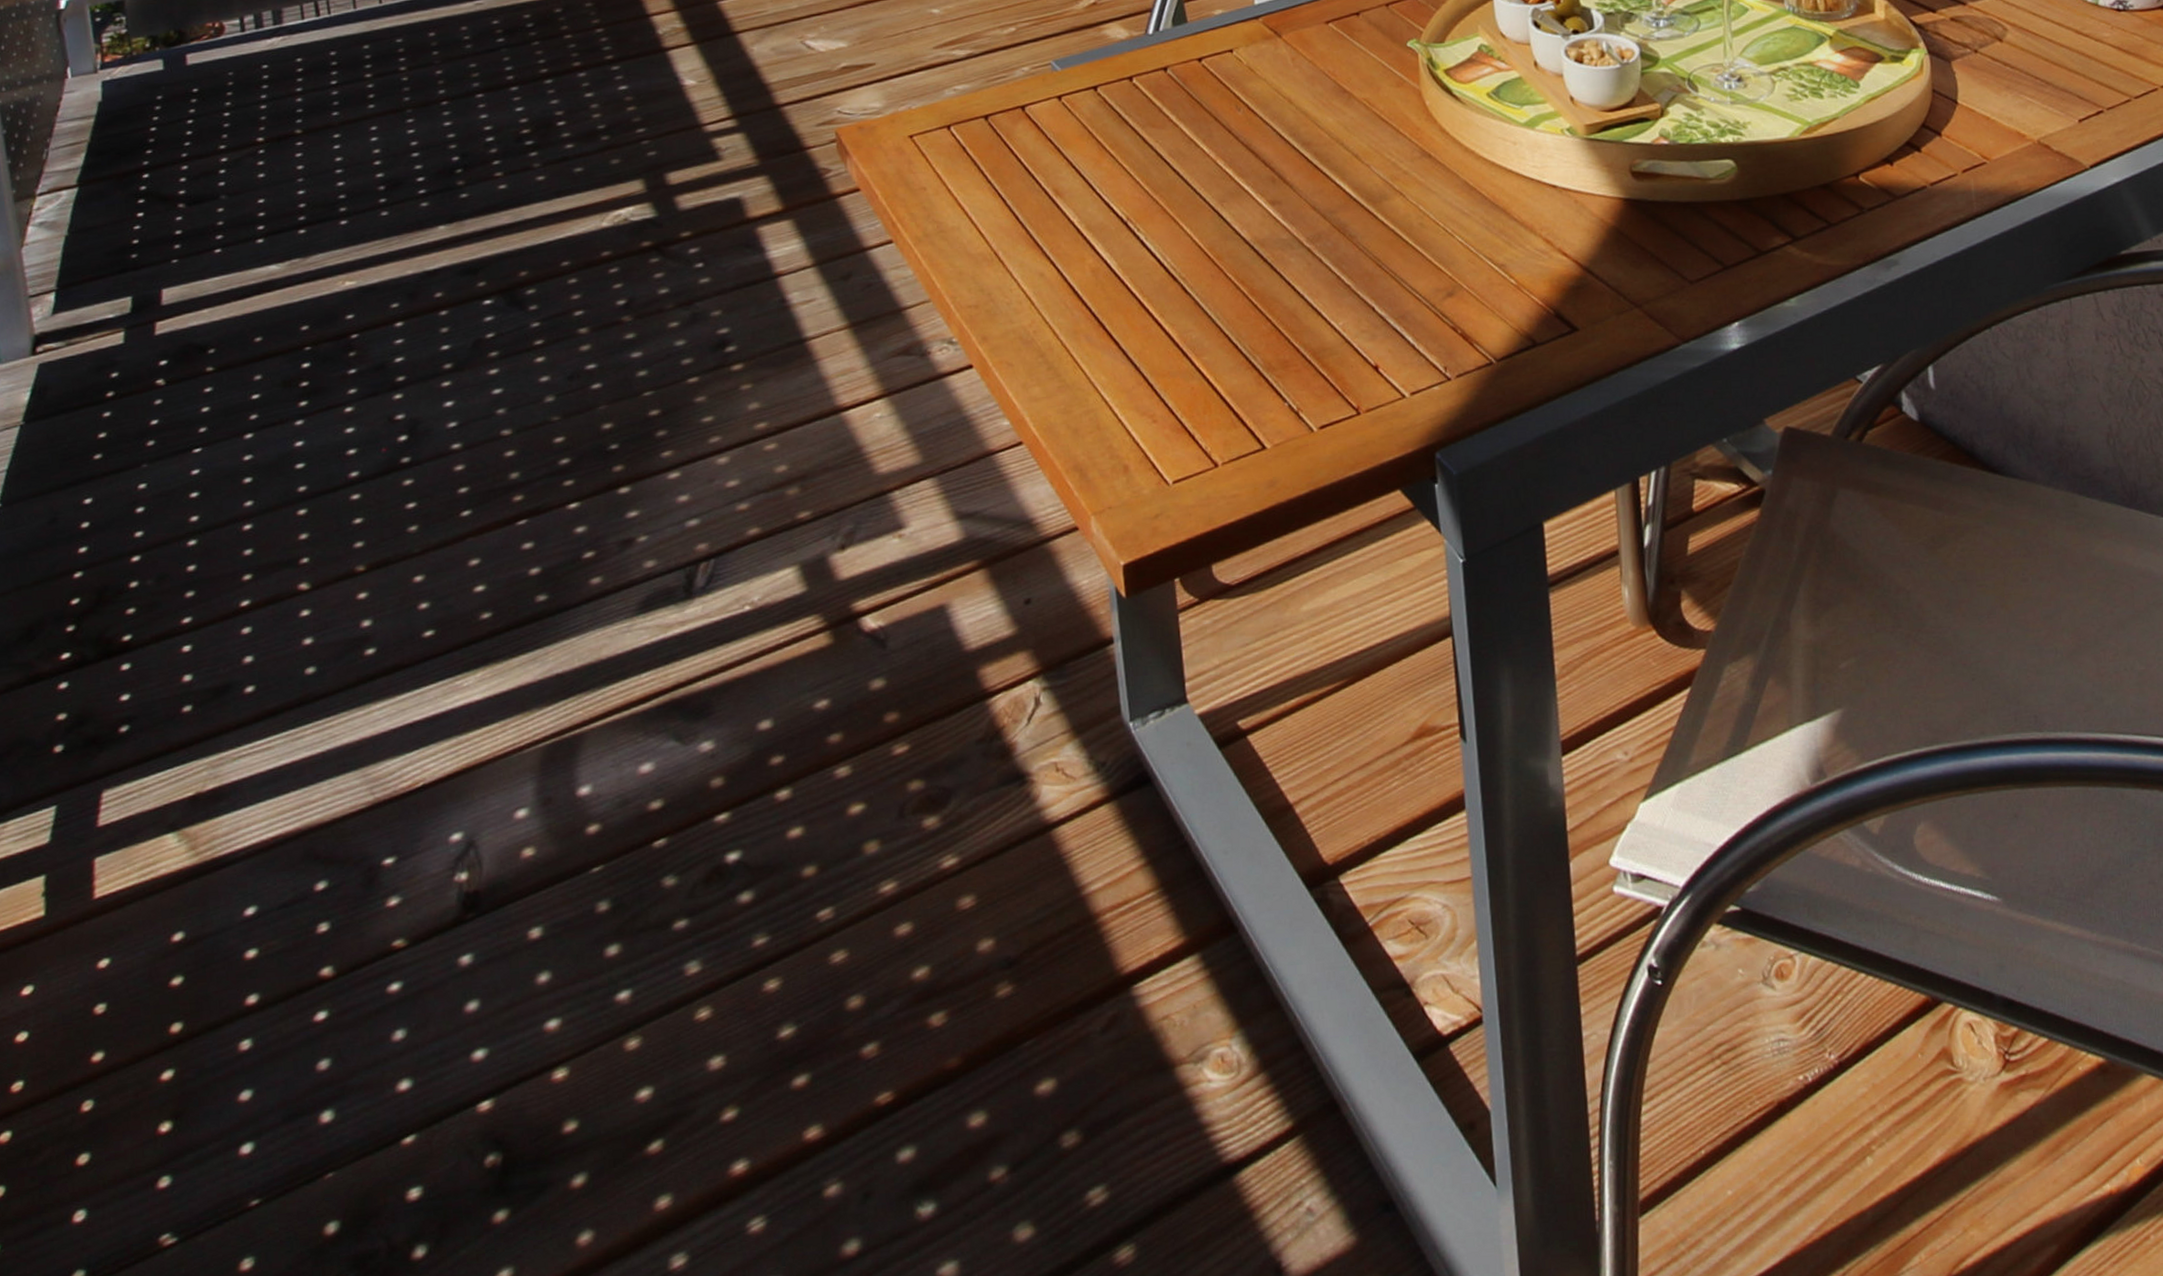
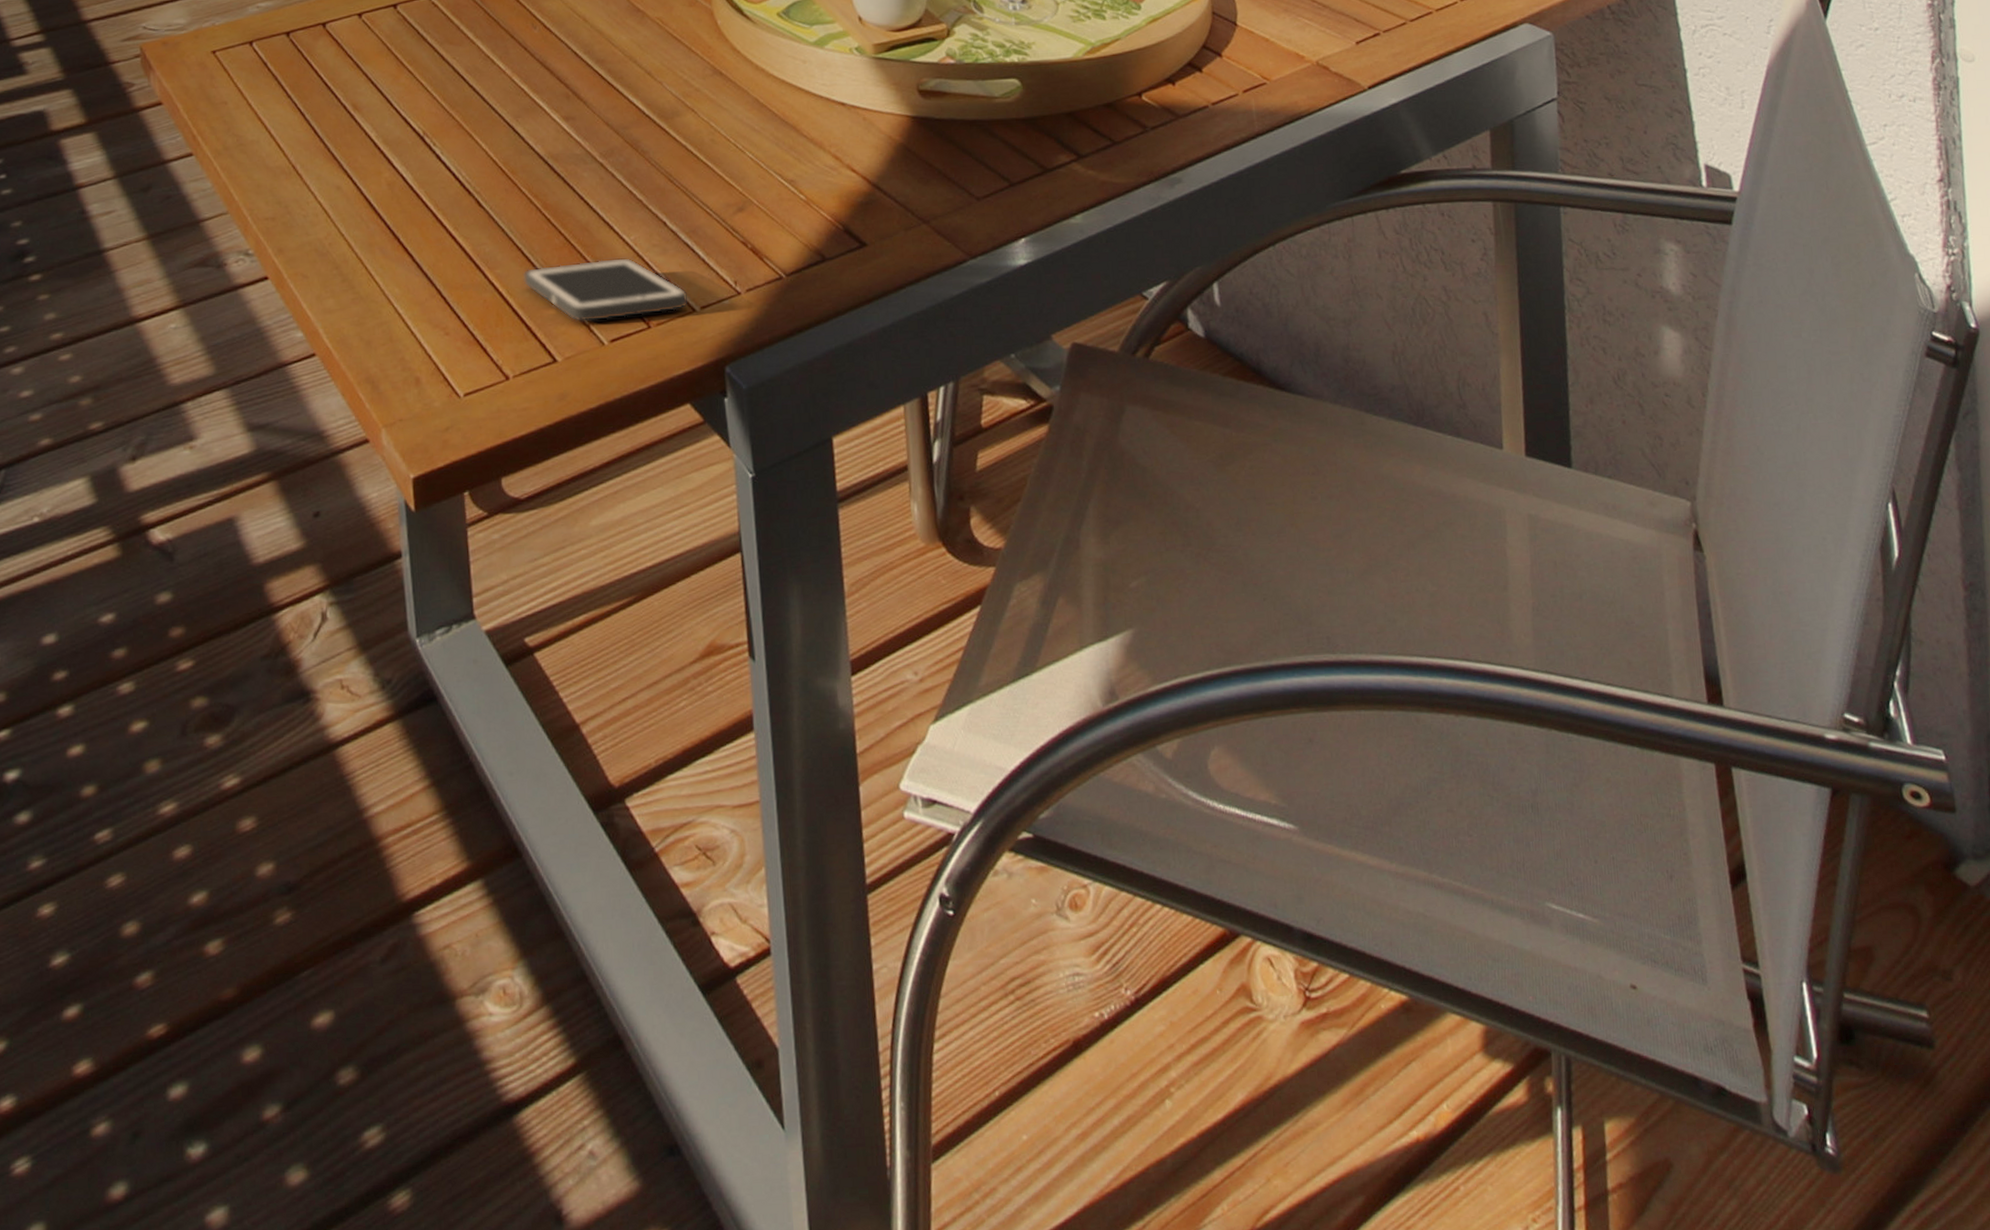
cell phone: none [1230,343,1399,409] -> present [522,257,690,322]

